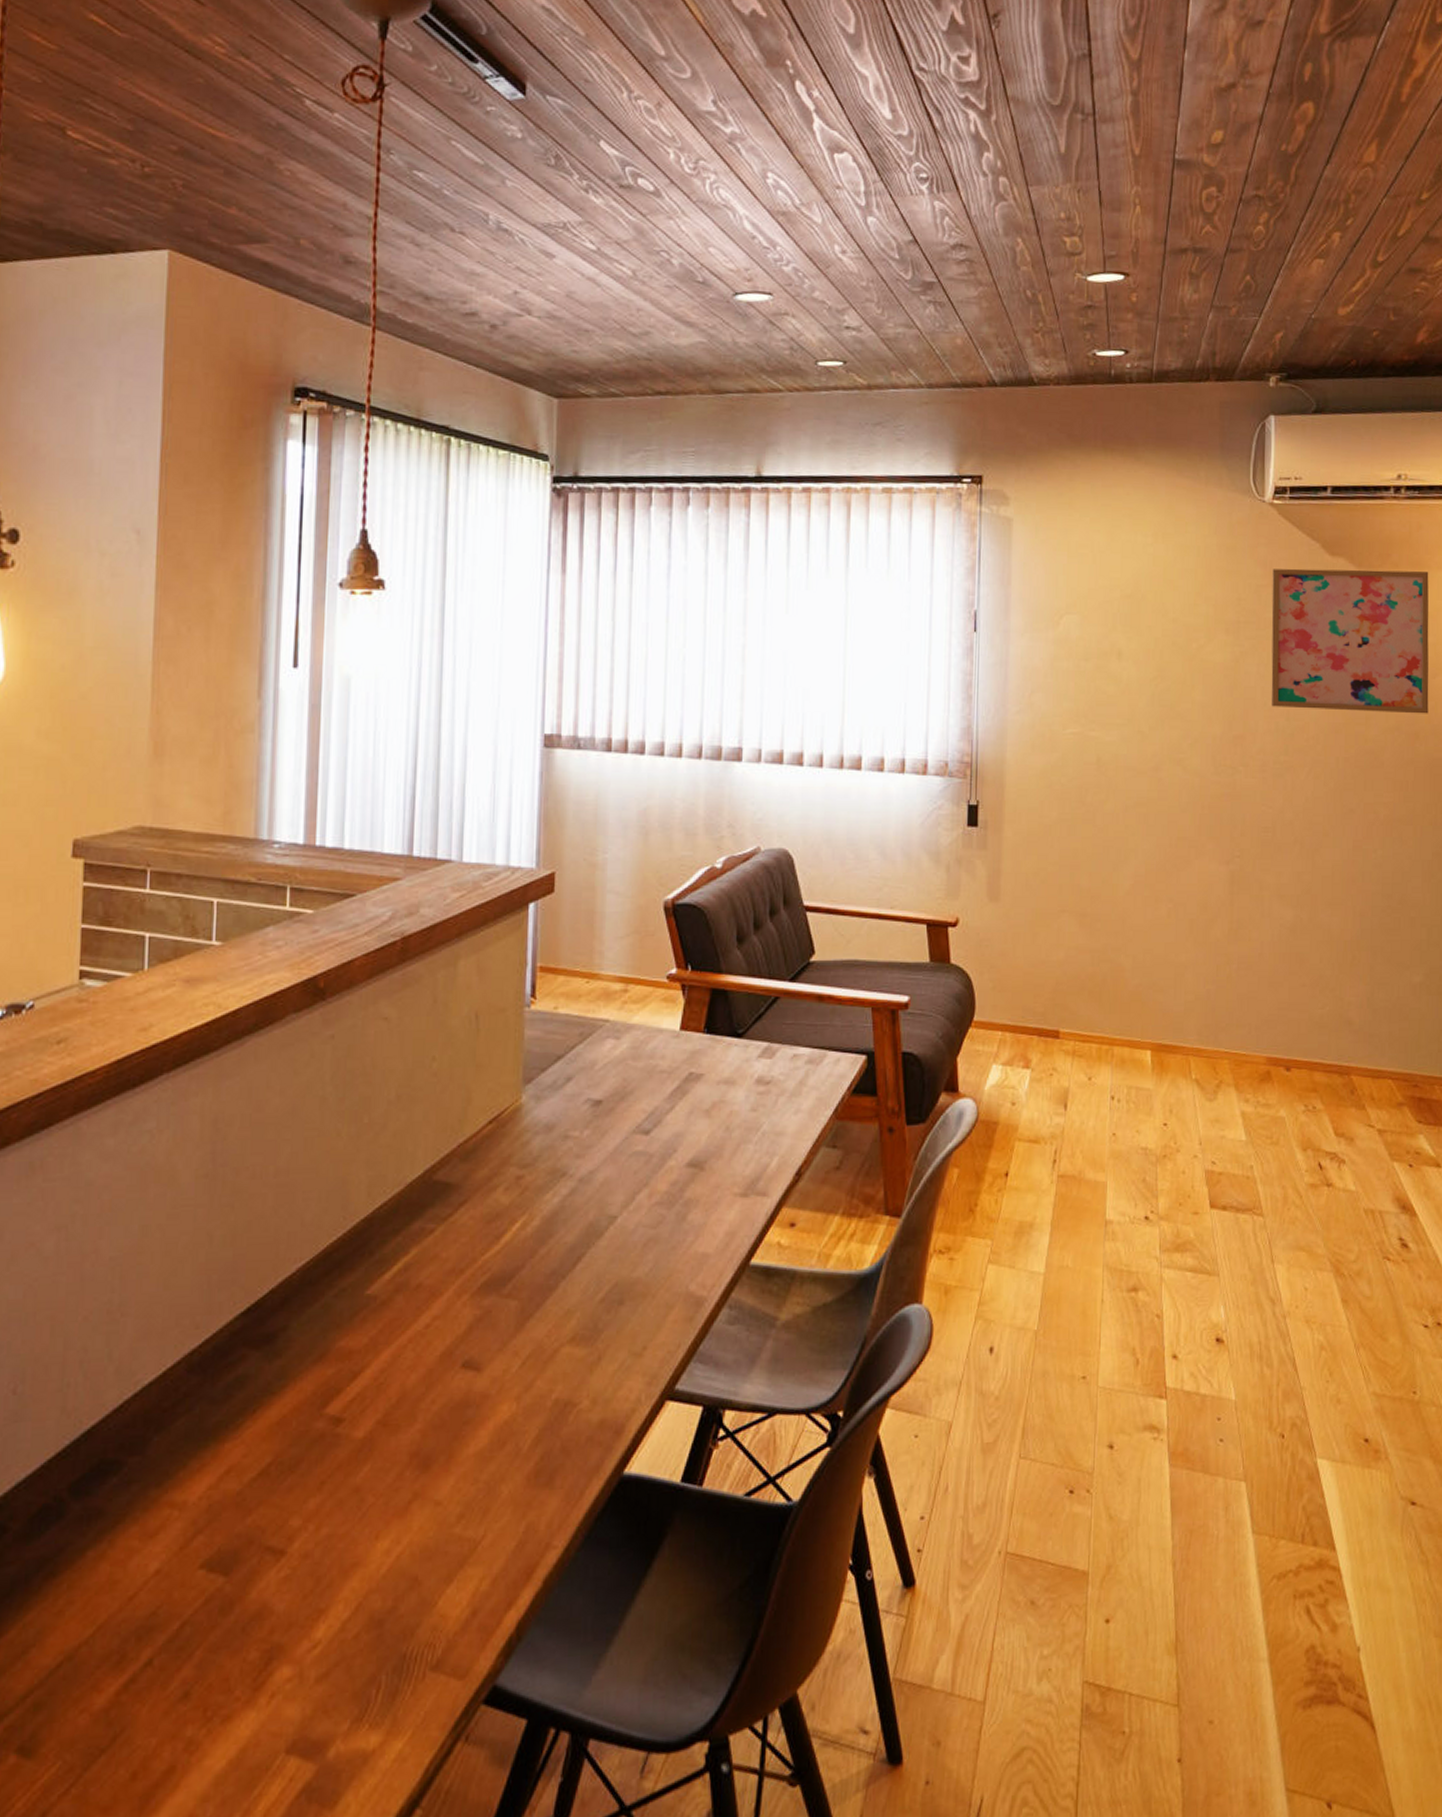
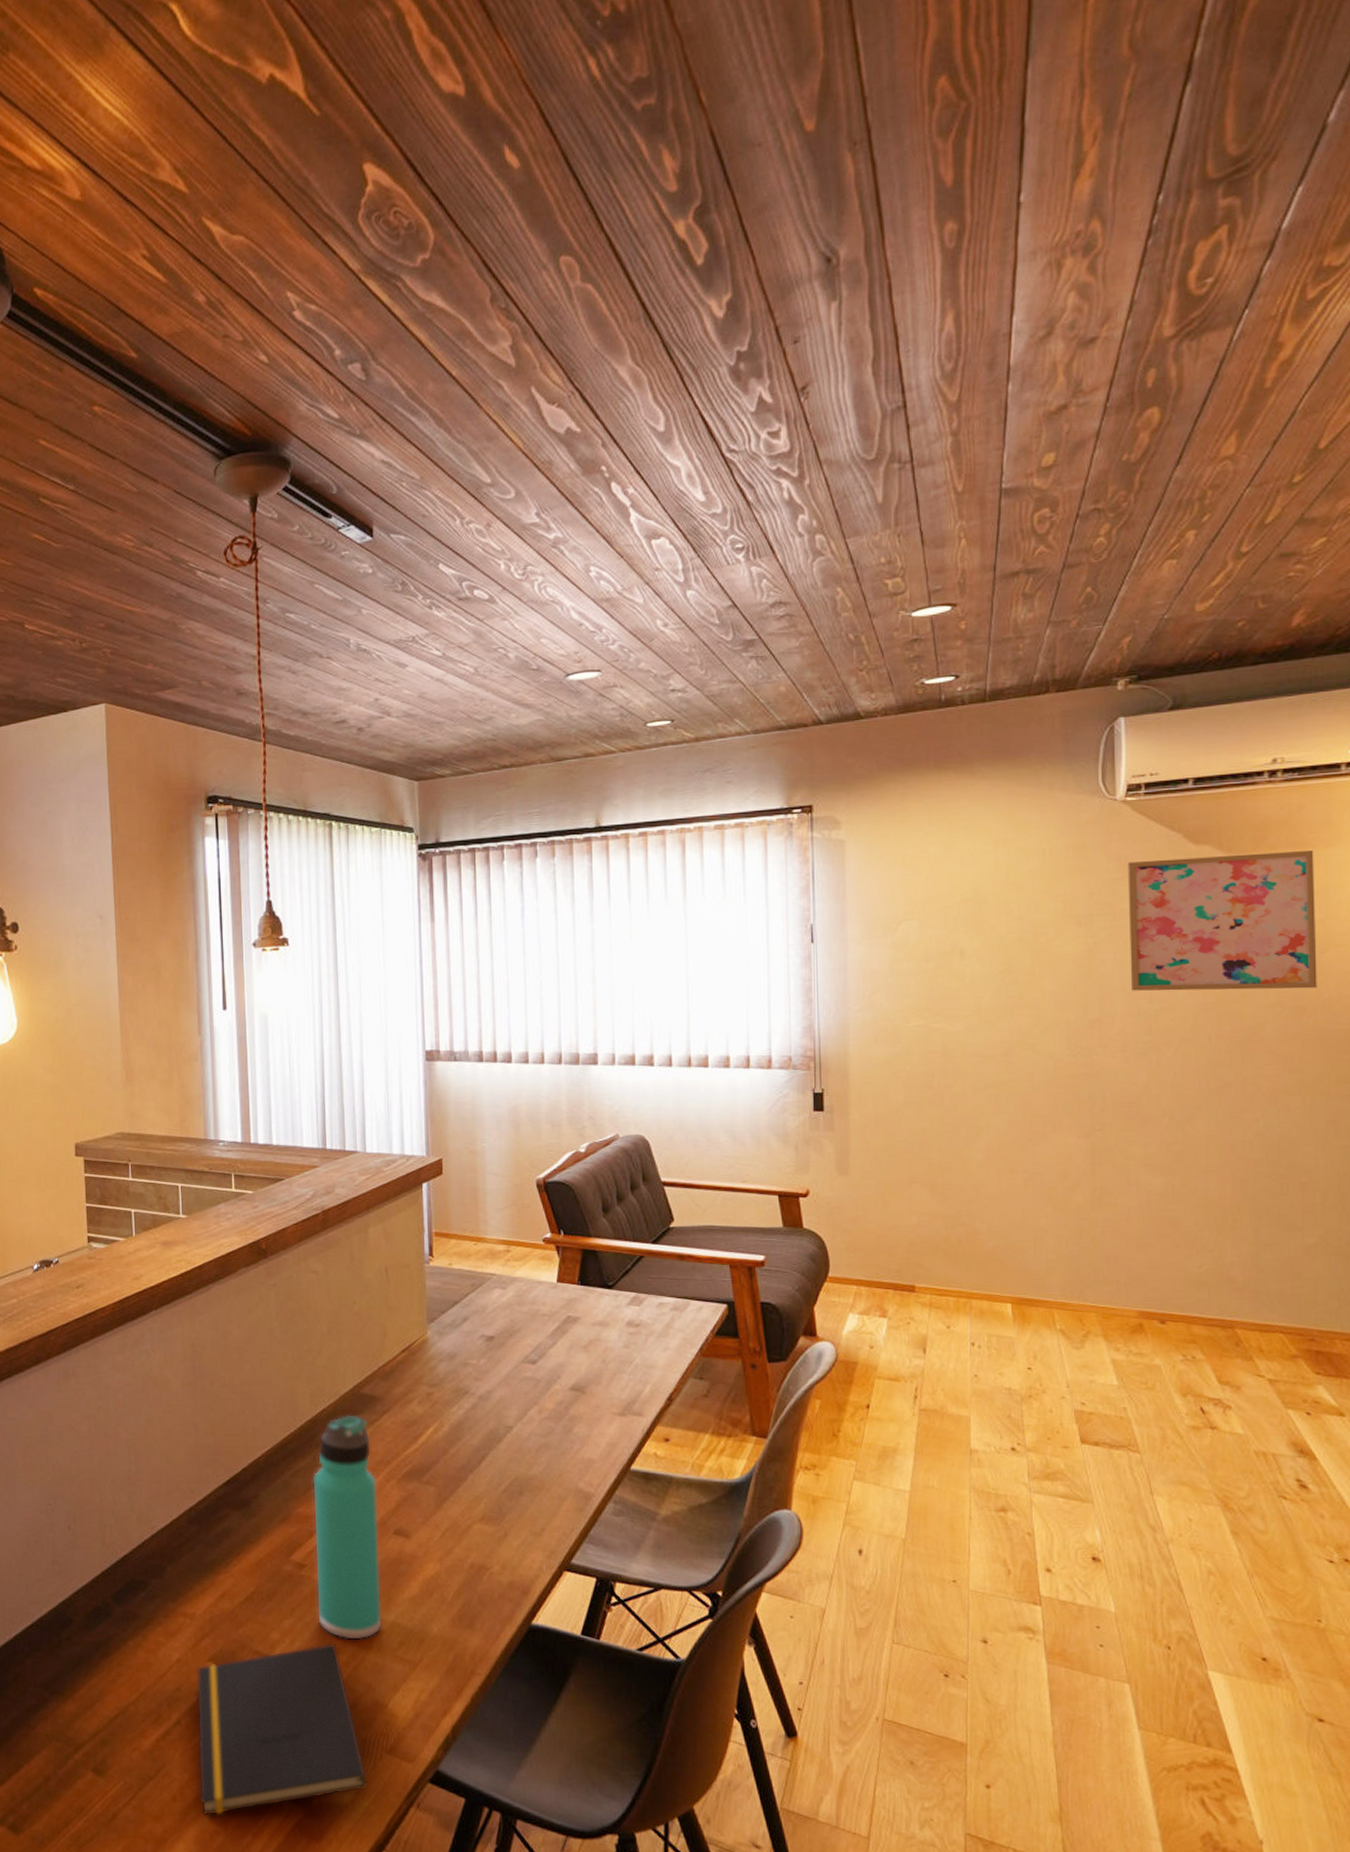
notepad: none [172,1525,404,1794] -> present [197,1643,368,1815]
thermos bottle: none [354,1209,445,1518] -> present [313,1414,382,1640]

